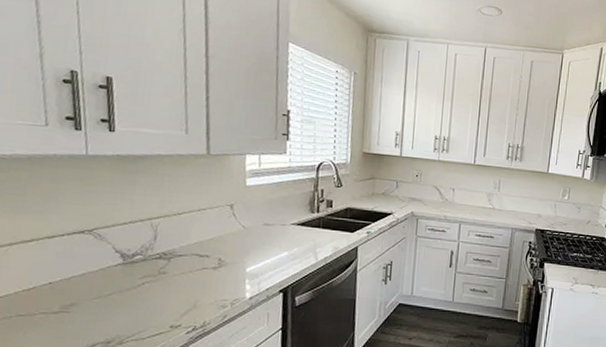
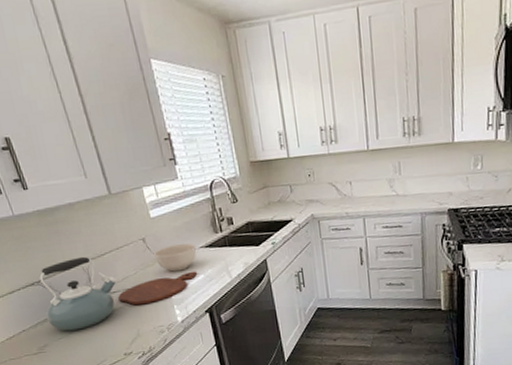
kettle: none [86,211,189,292] -> present [39,256,118,331]
cutting board: none [183,246,282,274] -> present [118,271,198,306]
bowl: none [238,217,286,245] -> present [153,243,196,272]

